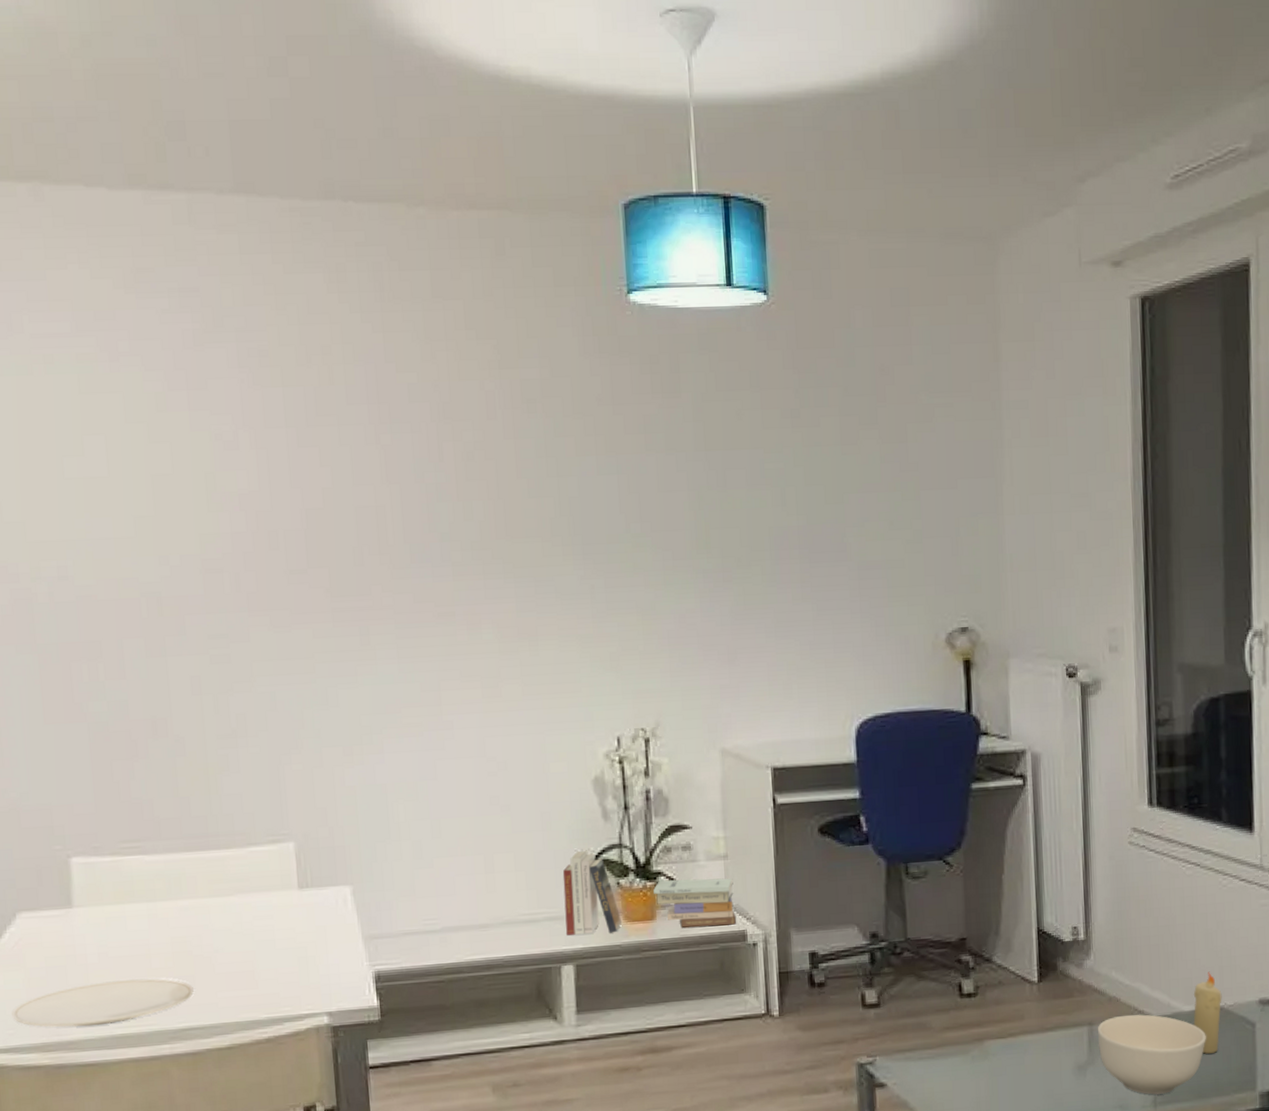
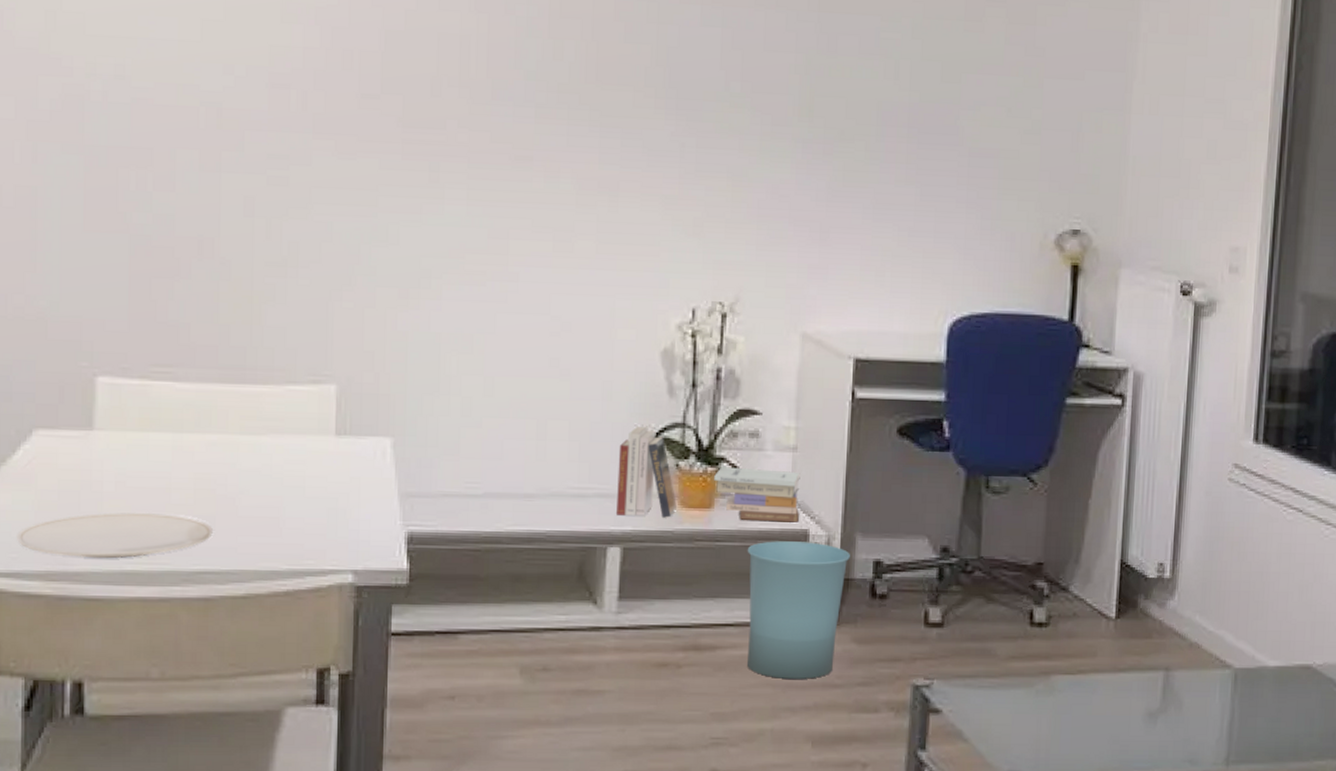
waste bin: none [691,941,787,1071] -> present [747,541,850,679]
bowl: present [1097,1014,1206,1095] -> none [1173,663,1290,752]
candle: present [1193,971,1222,1054] -> none [1277,626,1312,714]

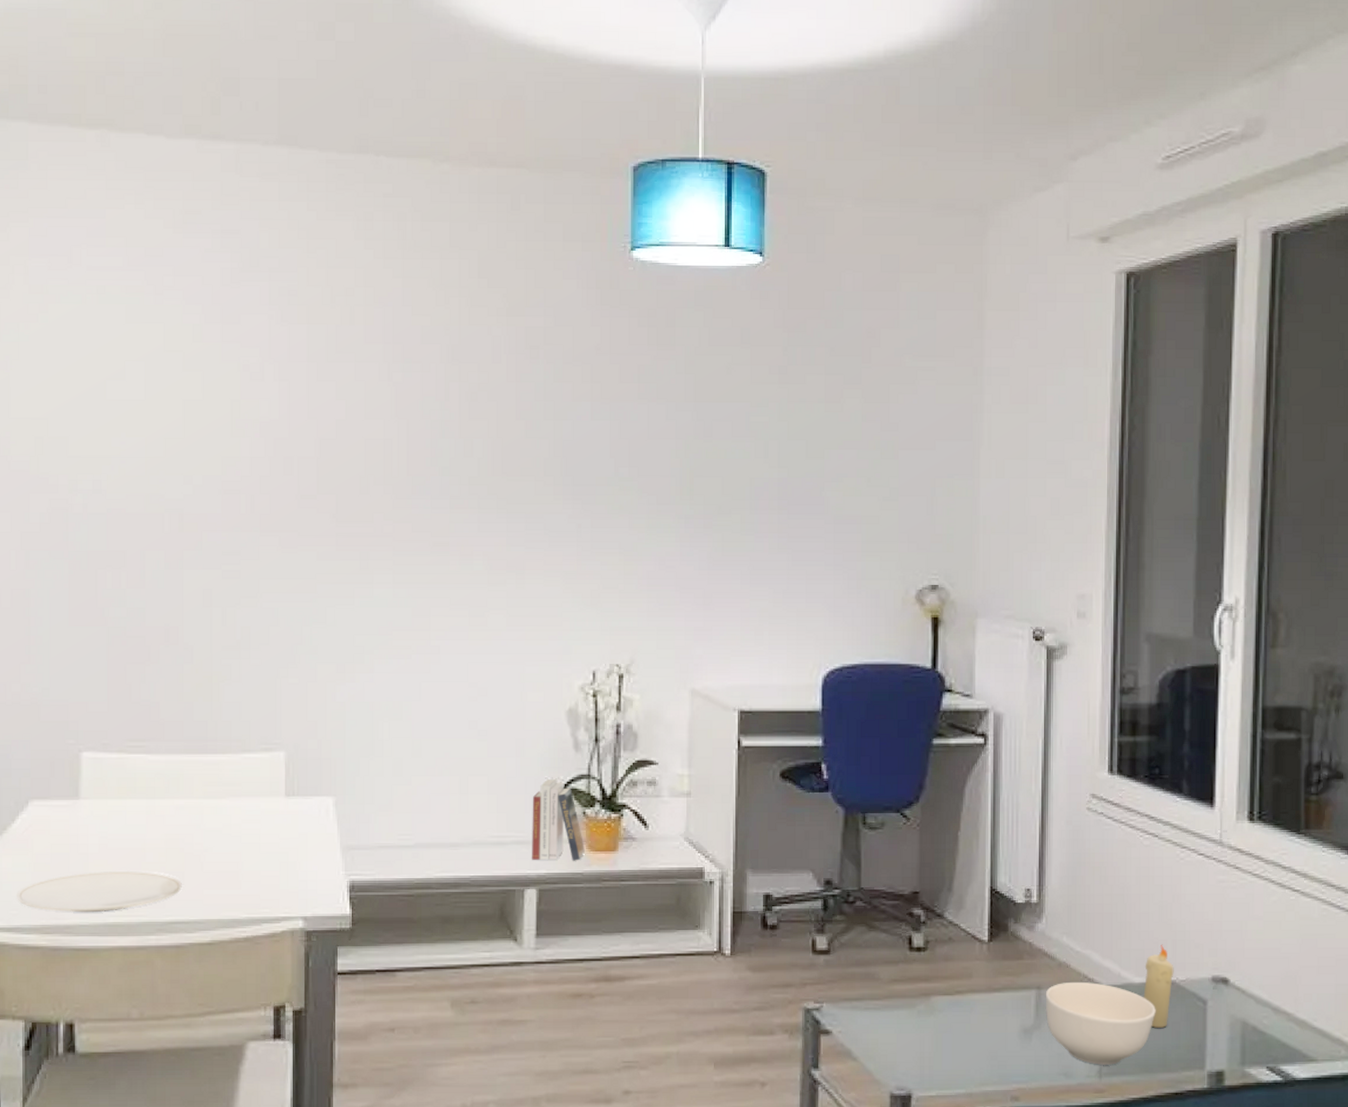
books: present [714,467,801,523] -> none [617,813,696,862]
waste bin: present [747,541,850,679] -> none [649,879,742,1005]
bowl: none [1173,663,1290,752] -> present [1045,981,1156,1065]
candle: none [1277,626,1312,714] -> present [1143,944,1174,1028]

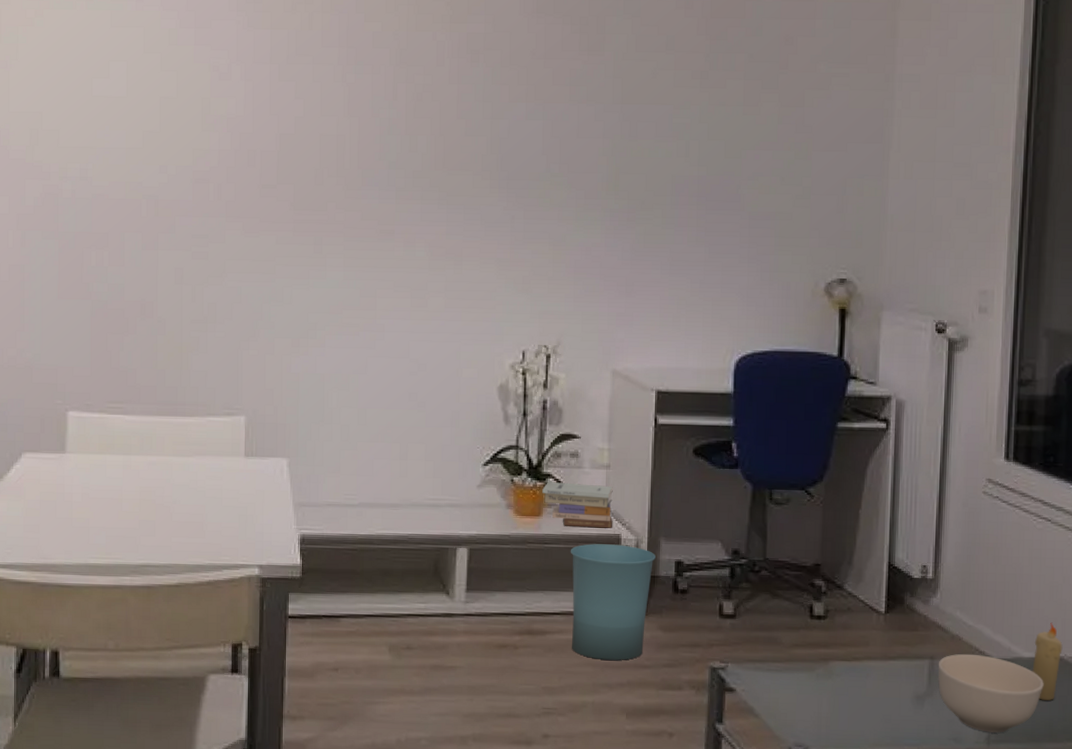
plate: present [17,871,182,913] -> none [11,518,153,554]
books: present [532,778,586,861] -> none [464,448,513,524]
books: none [617,813,696,862] -> present [542,482,613,528]
waste bin: none [649,879,742,1005] -> present [570,544,656,660]

